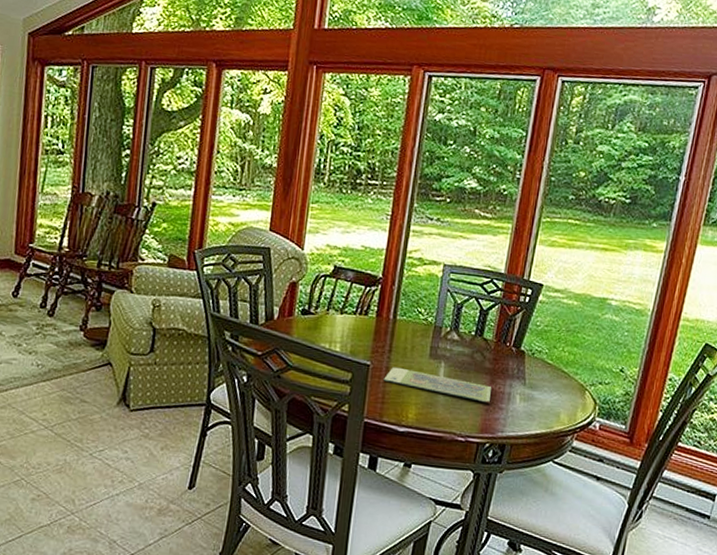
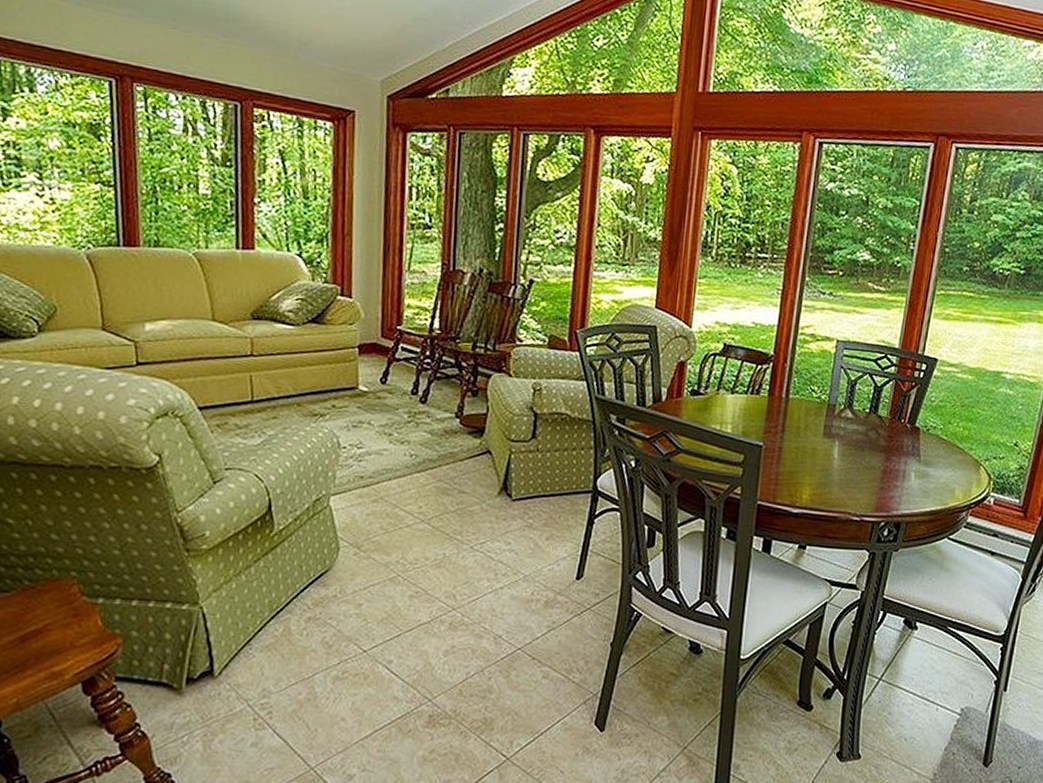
cash: present [383,367,491,403] -> none [777,447,886,481]

